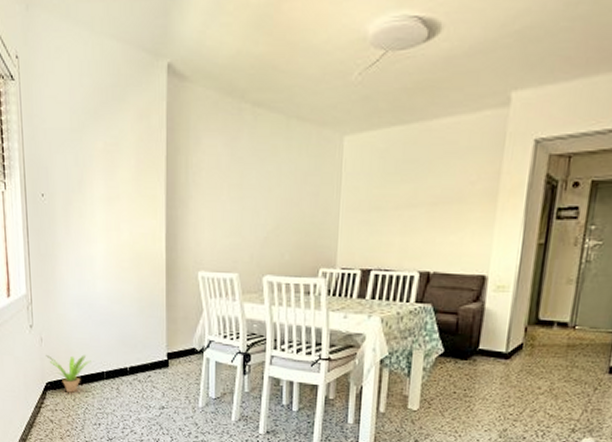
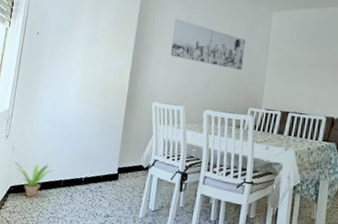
wall art: none [213,158,310,220] -> present [170,18,246,70]

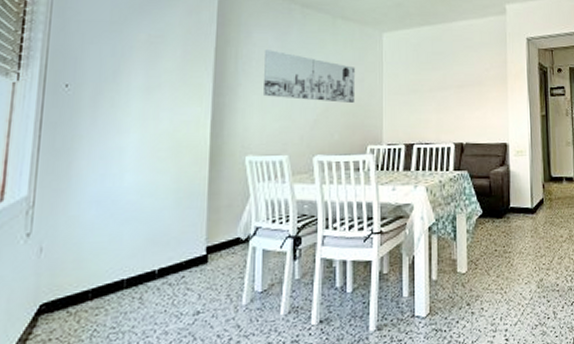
potted plant: present [14,162,53,197] -> none [44,261,108,313]

